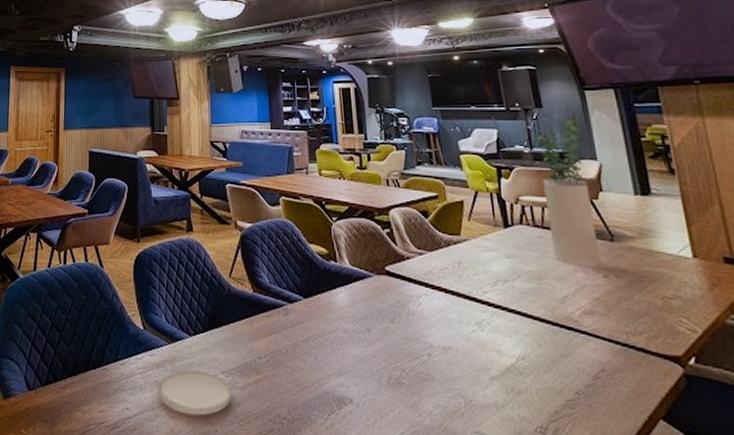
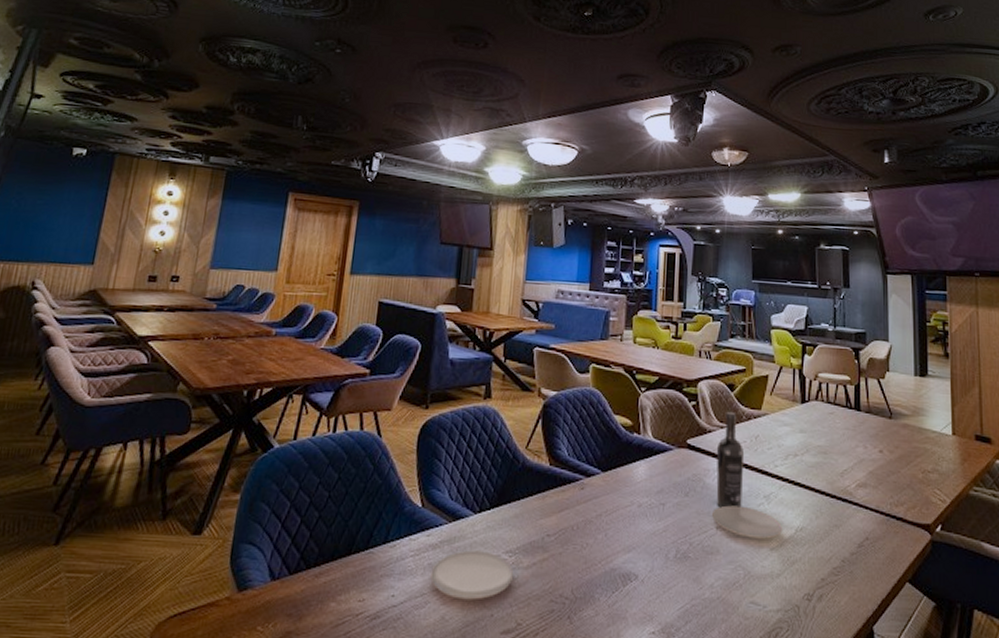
wine bottle: none [417,238,453,335] -> present [716,411,745,508]
plate: none [422,332,503,368] -> present [712,505,783,539]
vase: present [537,111,600,267] -> none [840,293,879,442]

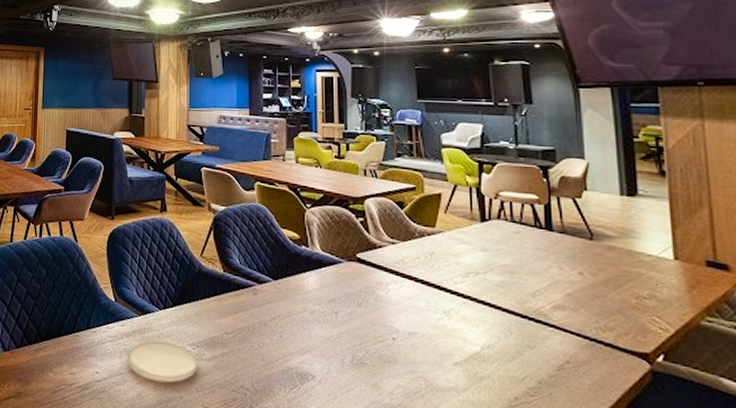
plate: present [712,505,783,539] -> none [388,317,467,354]
wine bottle: present [716,411,745,508] -> none [388,228,420,321]

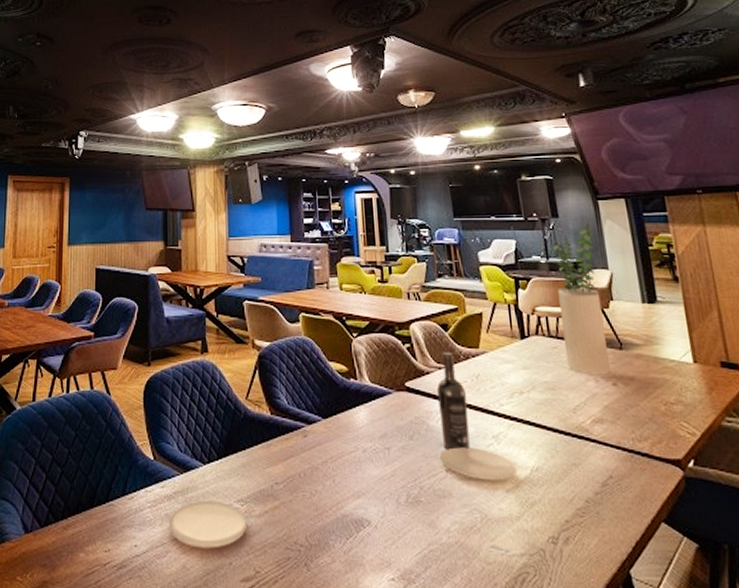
wine bottle: none [388,228,420,321] -> present [436,351,470,450]
plate: none [388,317,467,354] -> present [440,447,518,481]
vase: none [524,109,577,264] -> present [553,221,610,375]

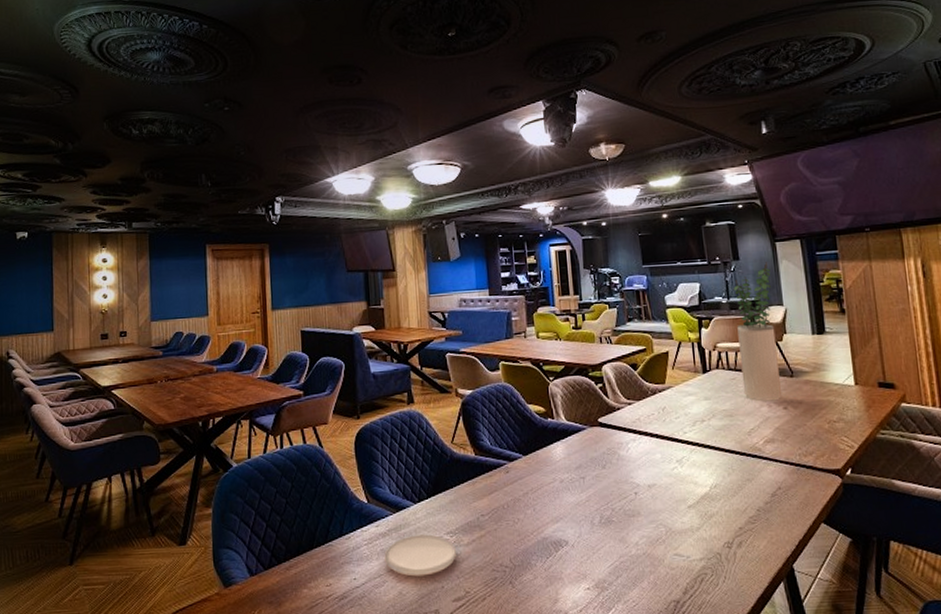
wine bottle: present [436,351,470,450] -> none [626,388,657,476]
plate: present [440,447,518,481] -> none [630,471,698,499]

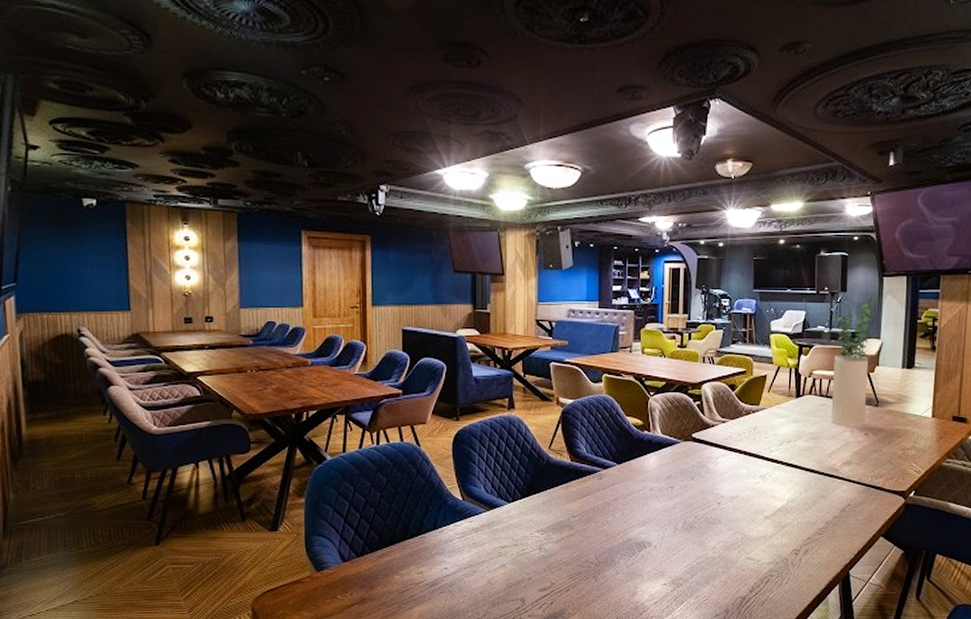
plate: present [384,534,457,577] -> none [476,531,546,568]

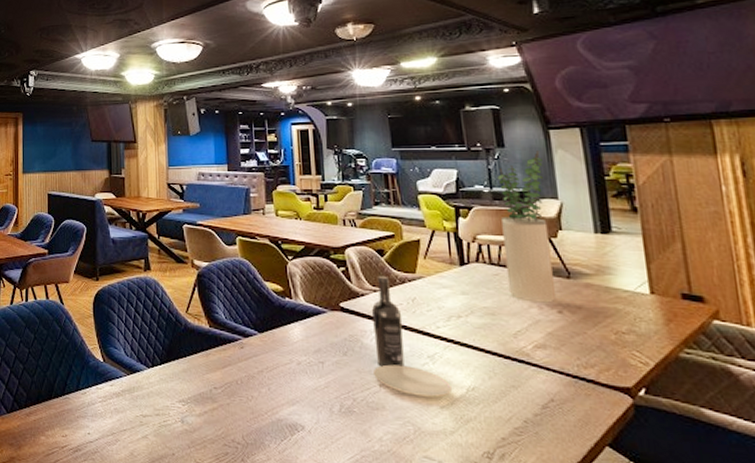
plate: none [715,485,776,510] -> present [374,364,453,398]
wine bottle: none [718,408,744,488] -> present [371,275,405,367]

